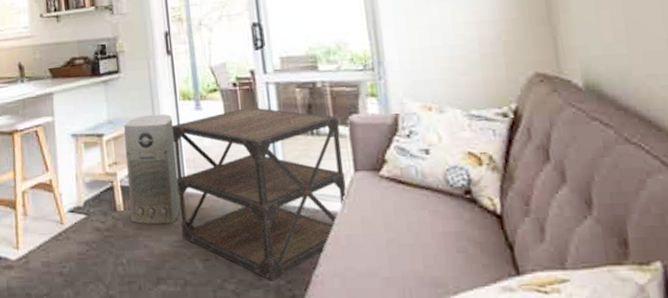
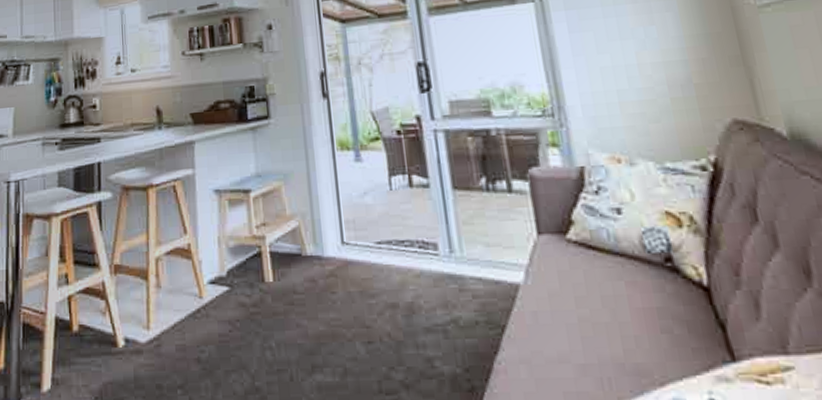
air purifier: present [124,114,181,224] -> none [274,166,340,298]
side table: present [172,106,346,281] -> none [328,157,529,369]

